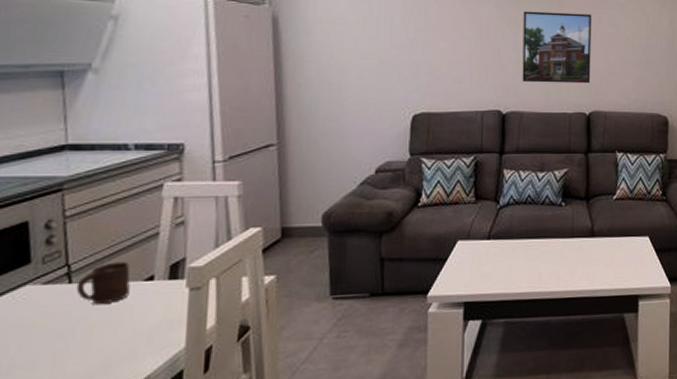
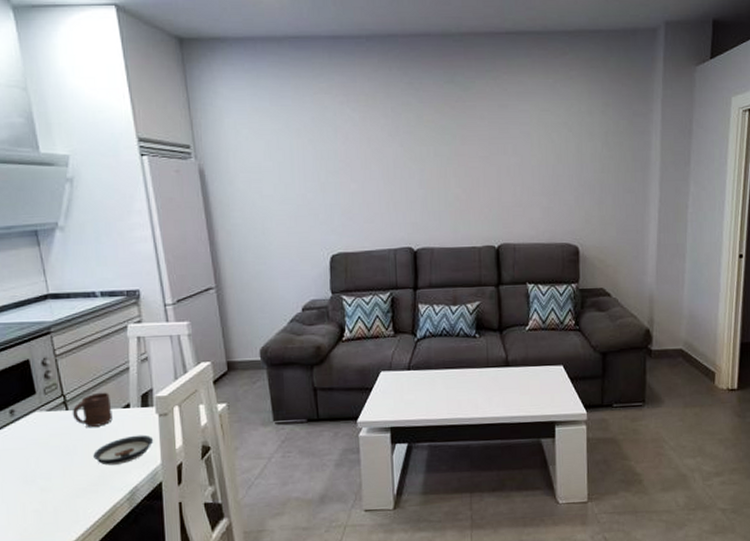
saucer: none [97,312,180,351] -> present [93,434,154,465]
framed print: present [522,11,592,84] -> none [427,145,498,219]

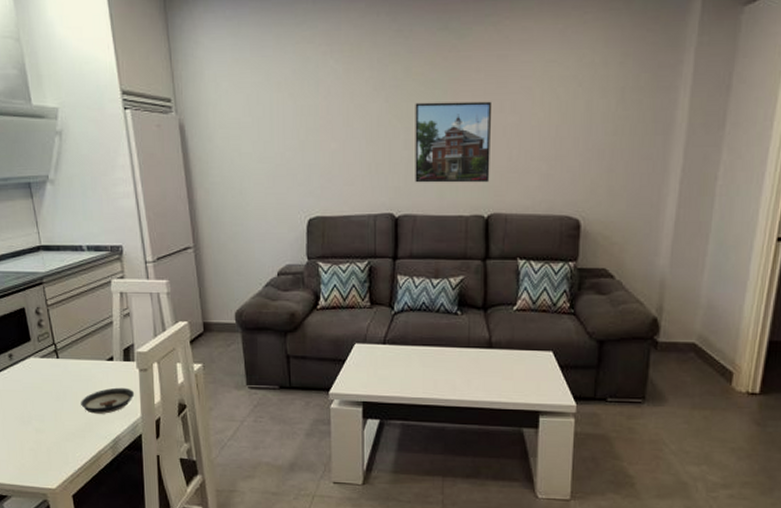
cup: present [72,392,113,428] -> none [62,343,98,377]
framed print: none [427,145,498,219] -> present [415,101,492,183]

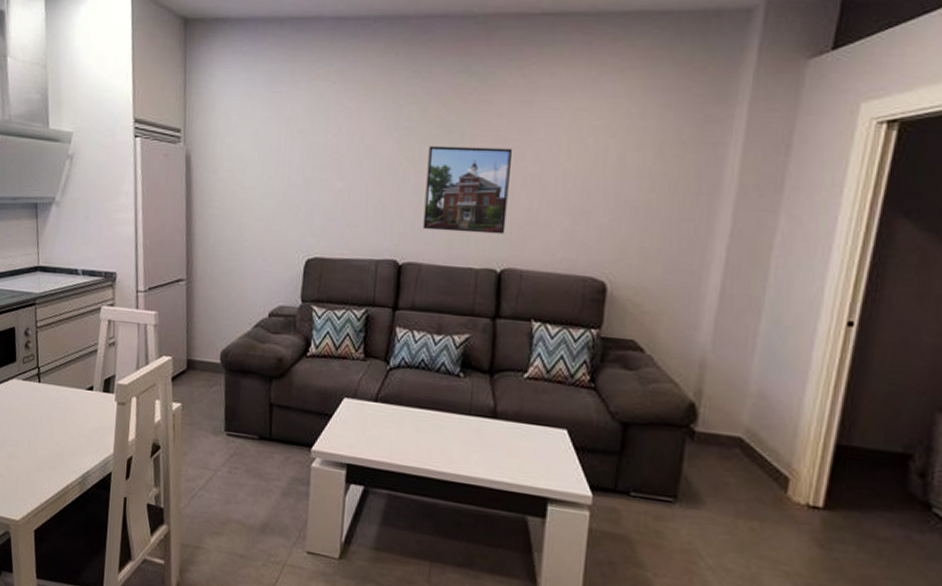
saucer: present [81,387,135,414] -> none [55,419,110,447]

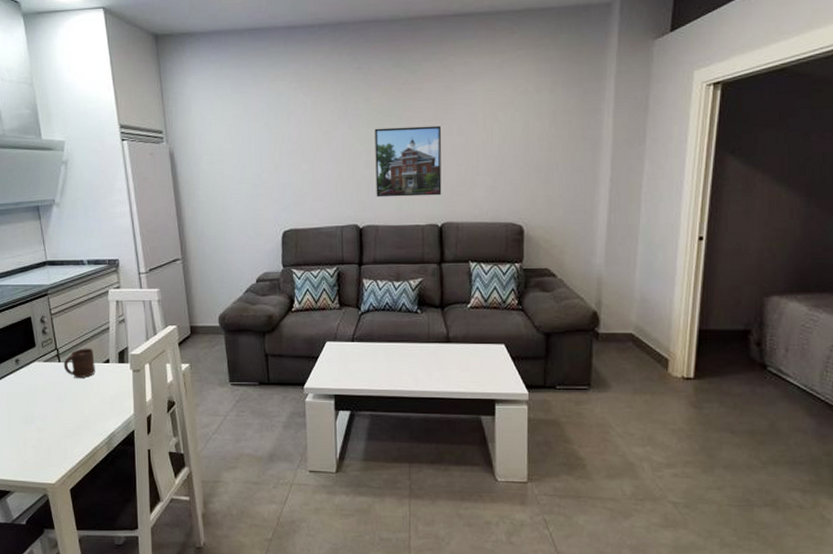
cup: none [43,370,78,405] -> present [63,348,95,379]

